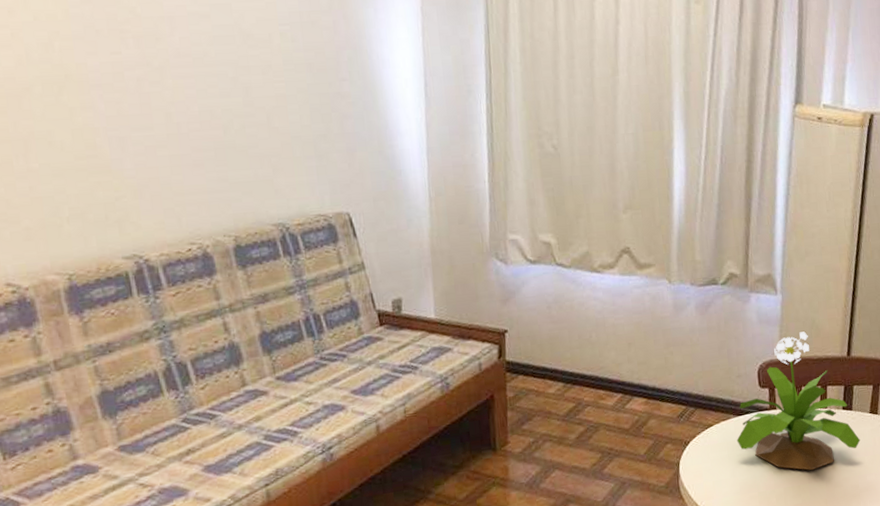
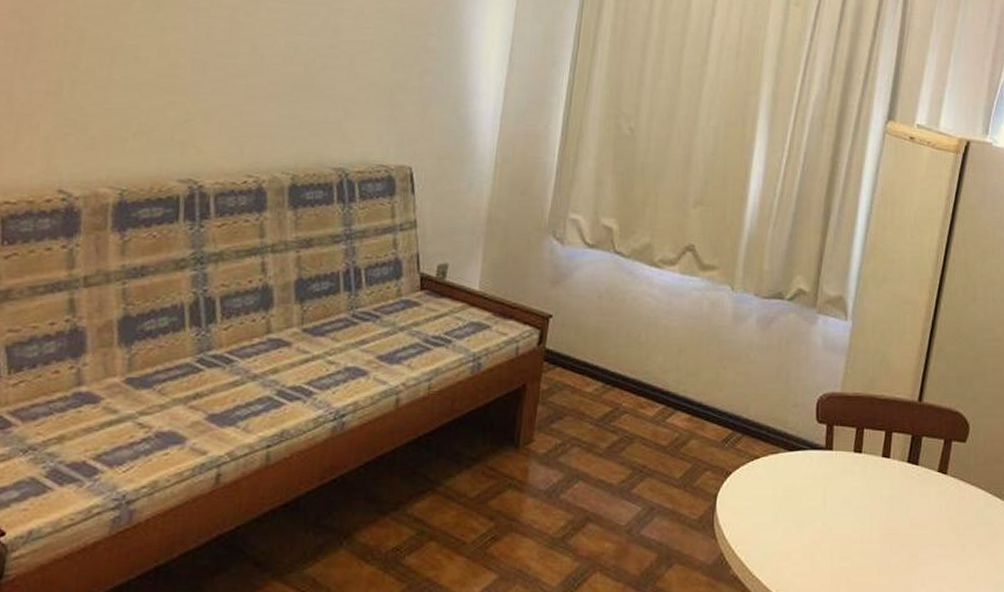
potted flower: present [736,331,861,471] -> none [784,366,925,529]

